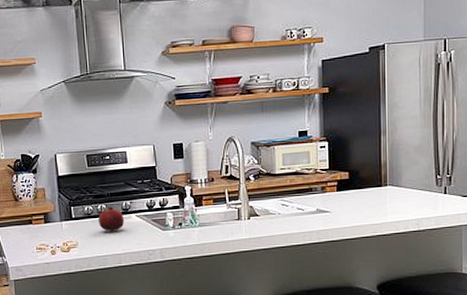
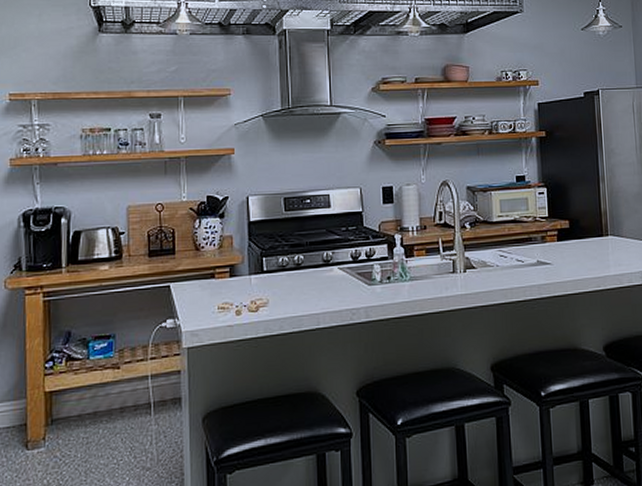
fruit: present [98,206,125,232] -> none [293,257,325,287]

